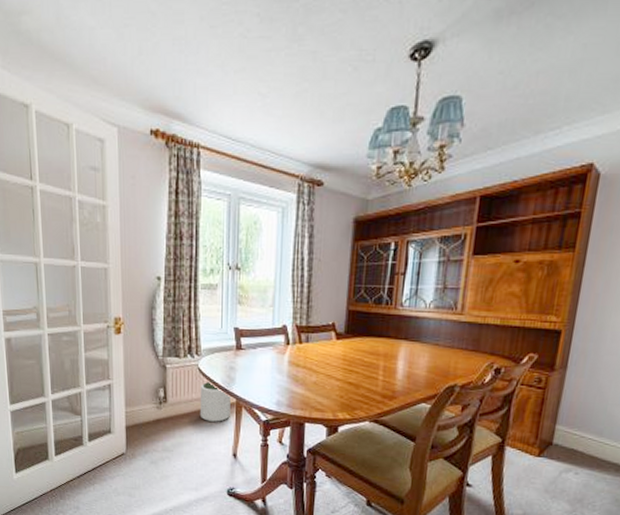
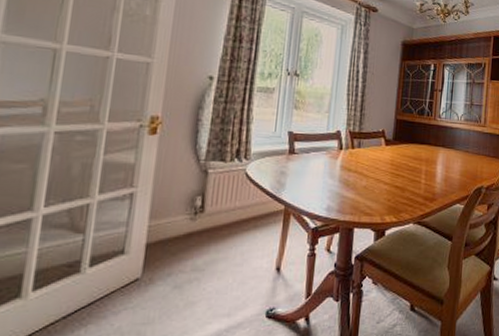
plant pot: present [199,381,231,422] -> none [242,187,279,232]

